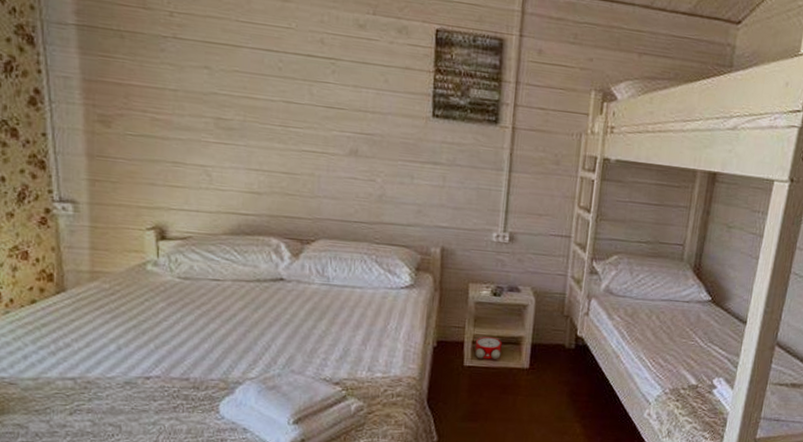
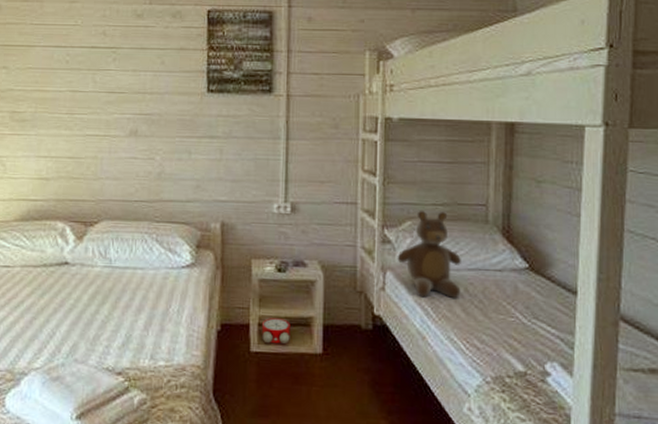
teddy bear: none [602,247,657,324] -> present [397,211,461,298]

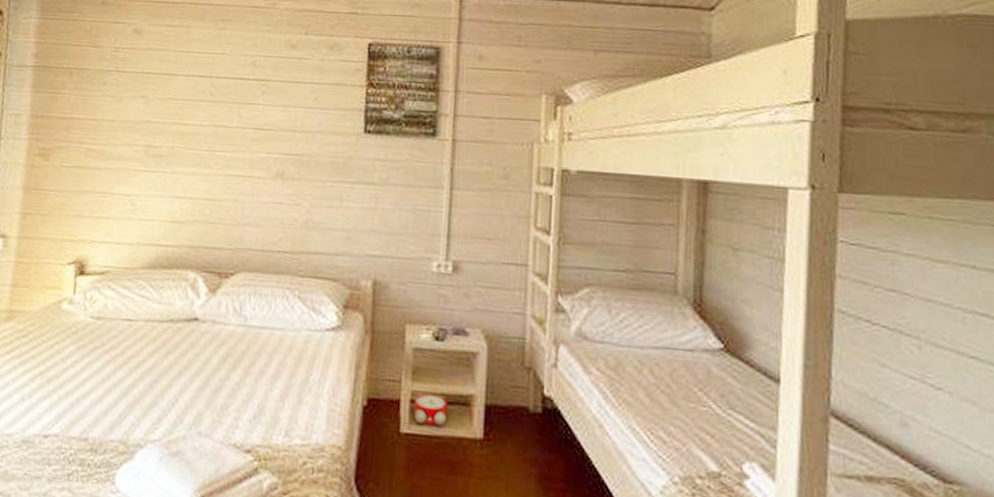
teddy bear: present [397,211,461,298] -> none [572,277,646,381]

